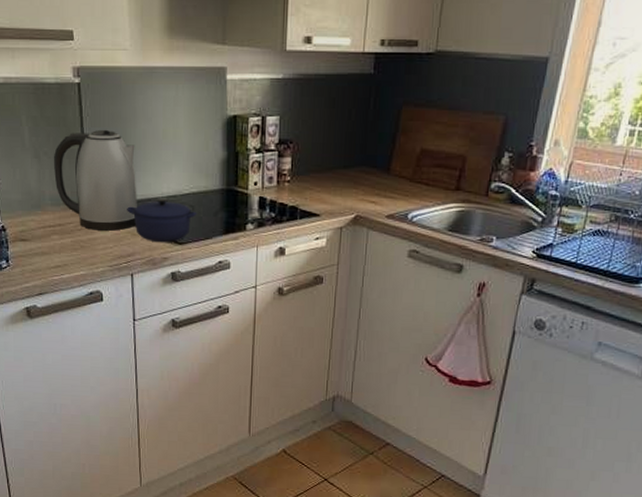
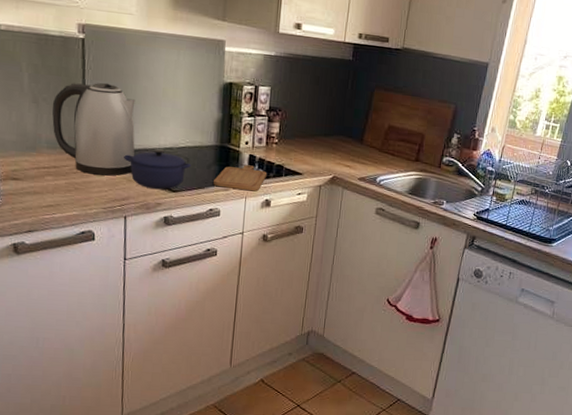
chopping board: none [222,209,280,239] -> present [213,165,267,192]

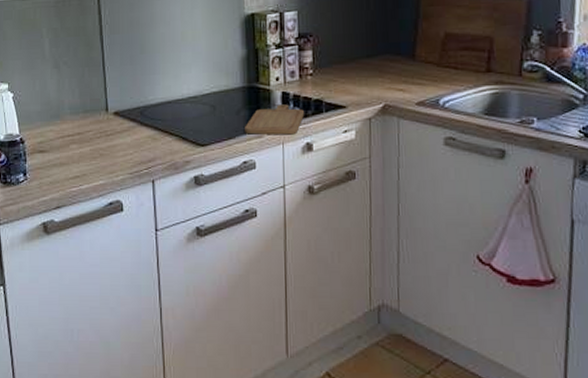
kettle: present [52,82,136,176] -> none [72,35,157,137]
cooking pot: present [124,149,192,190] -> none [147,99,219,146]

